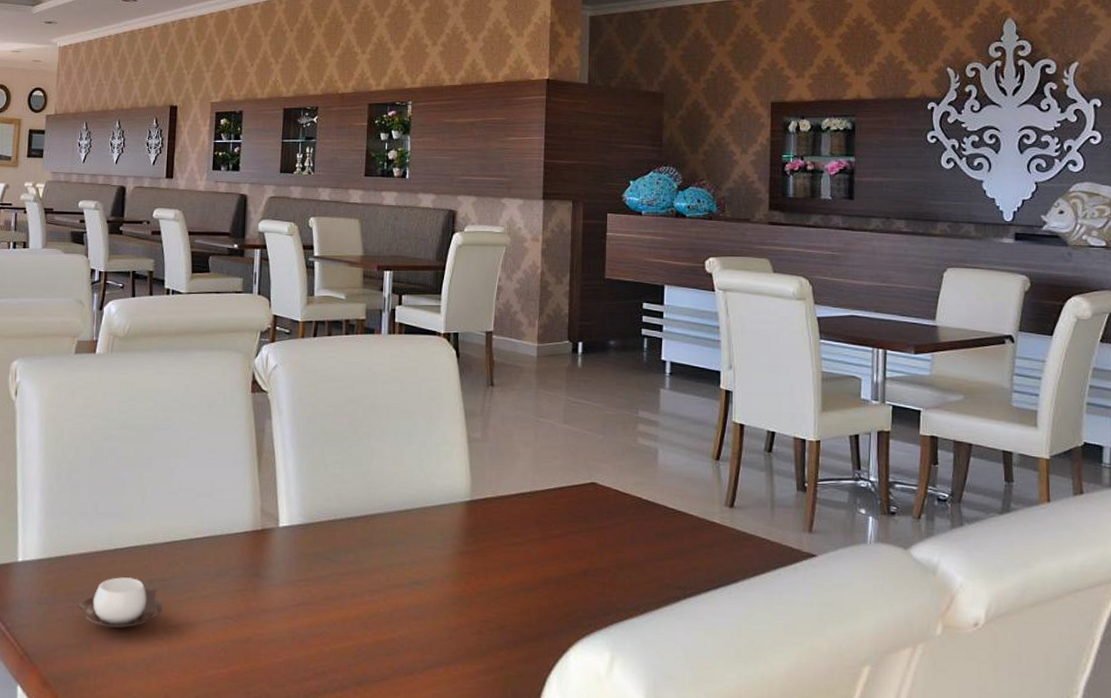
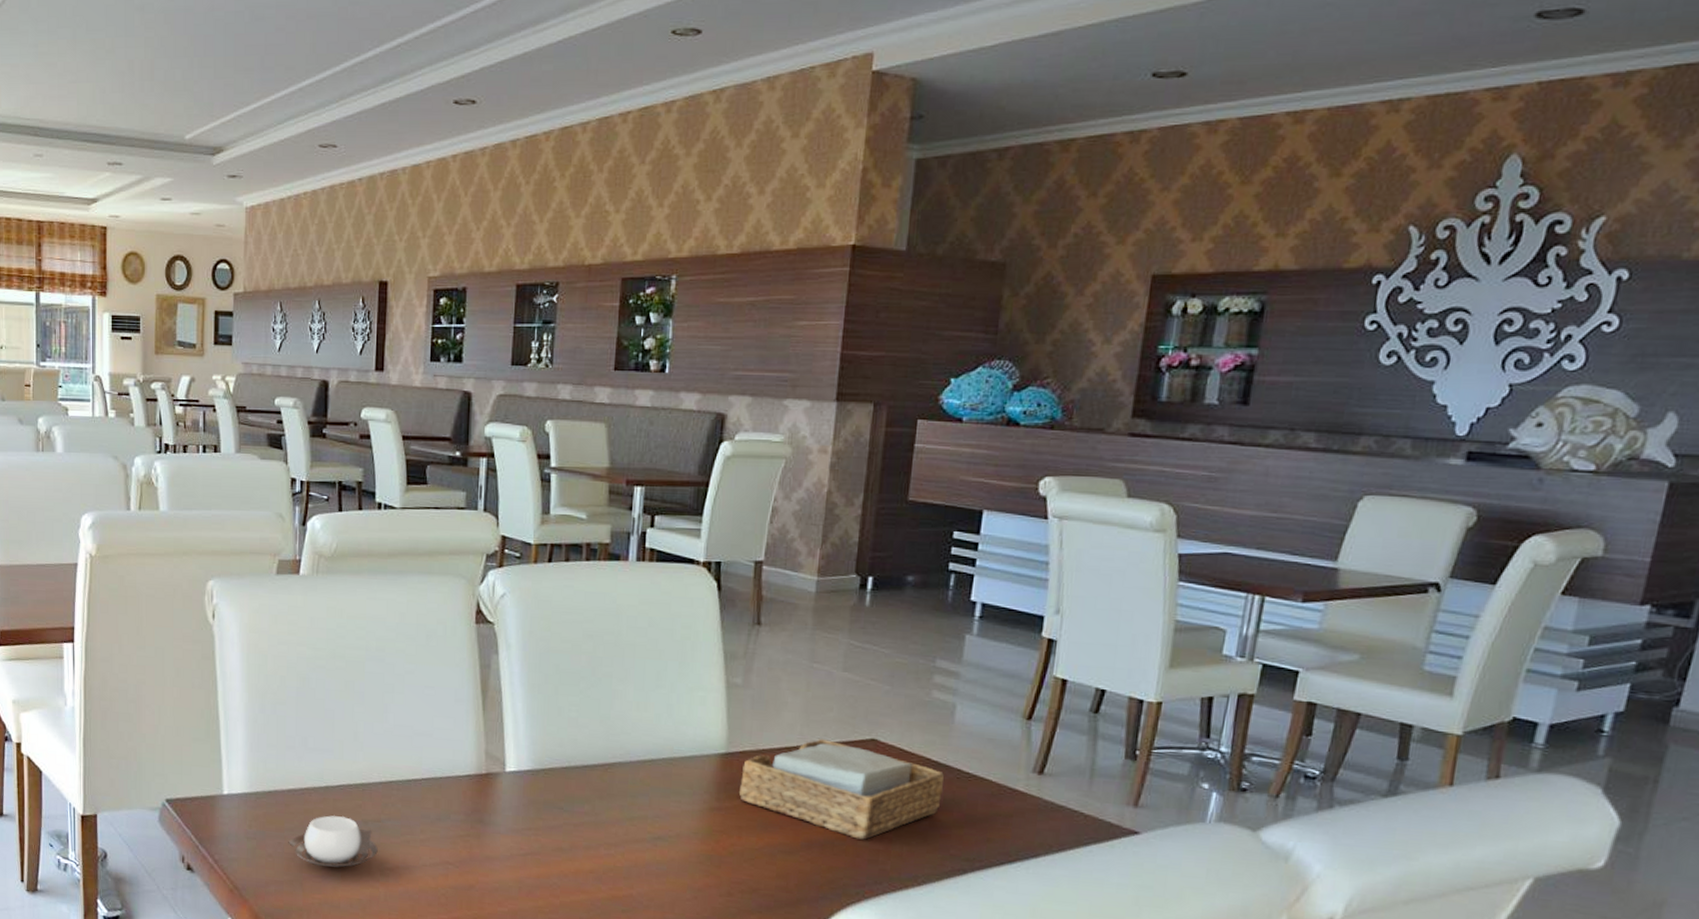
napkin holder: none [483,484,655,574] -> present [738,739,944,840]

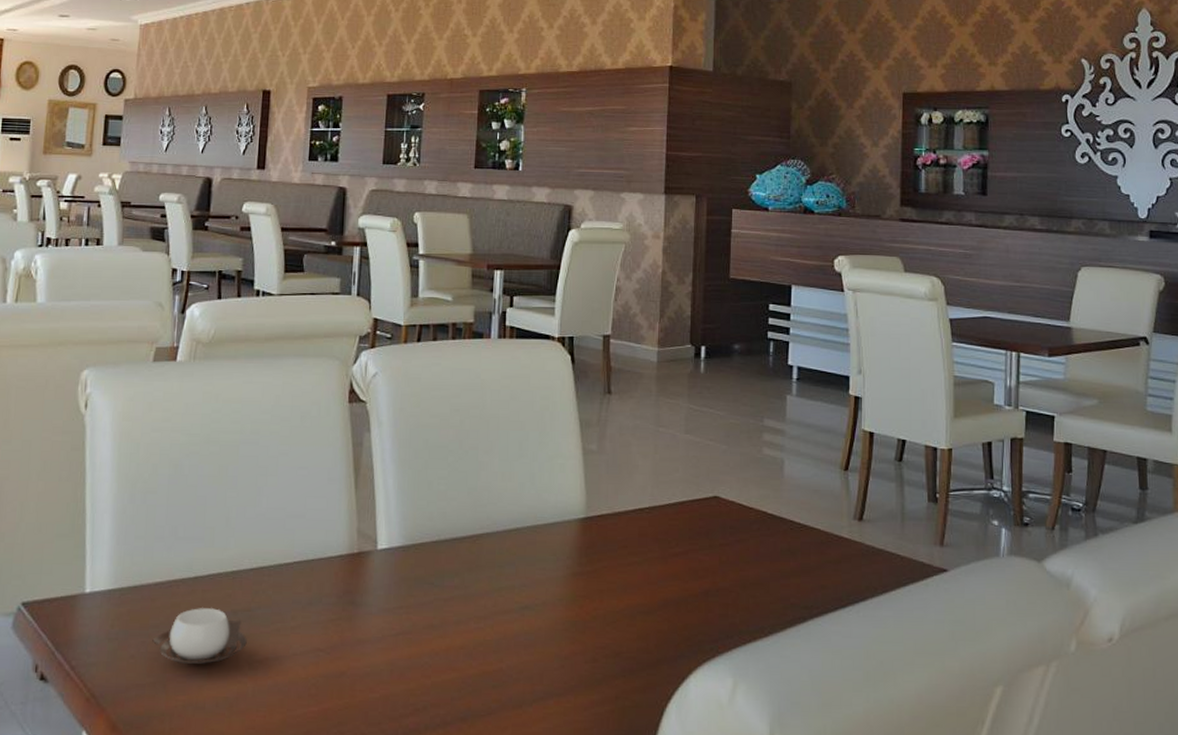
napkin holder: present [738,739,944,840] -> none [598,499,780,595]

